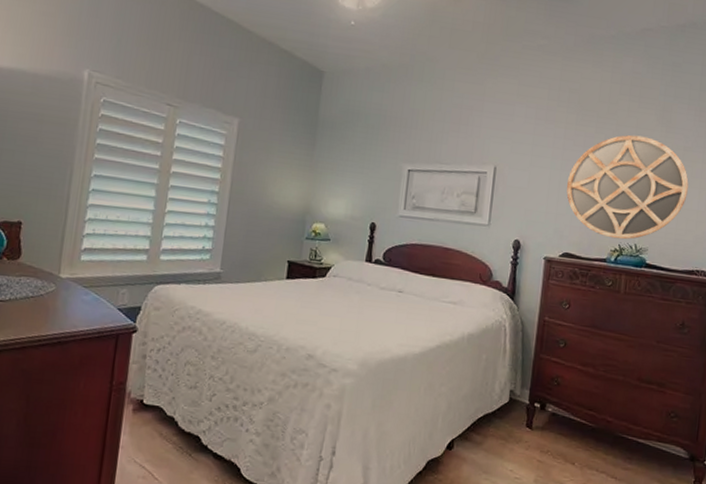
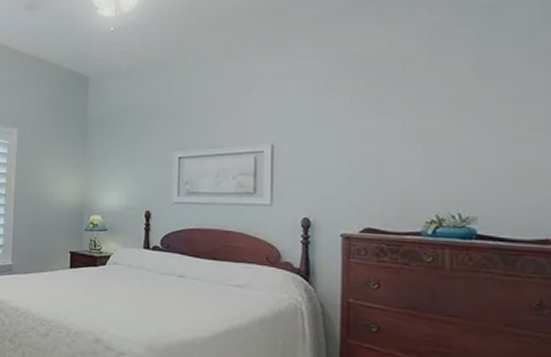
home mirror: present [566,135,689,240] -> none [361,92,526,209]

